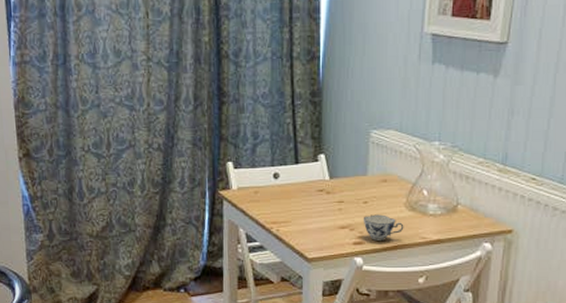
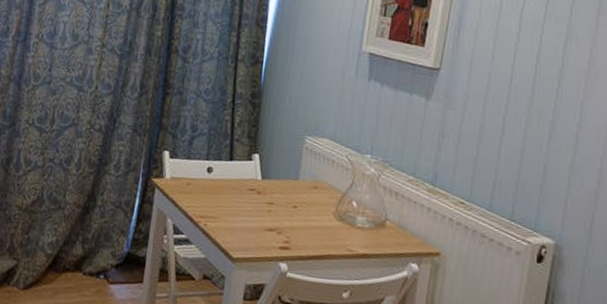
teacup: present [363,214,404,241] -> none [291,220,332,248]

